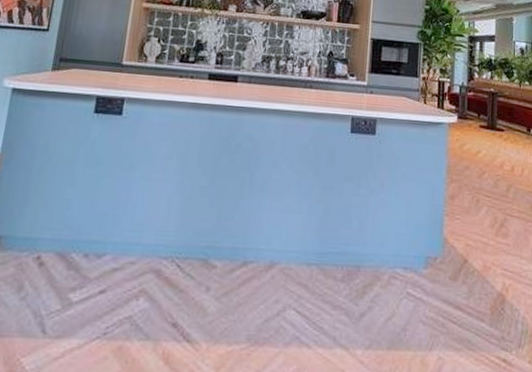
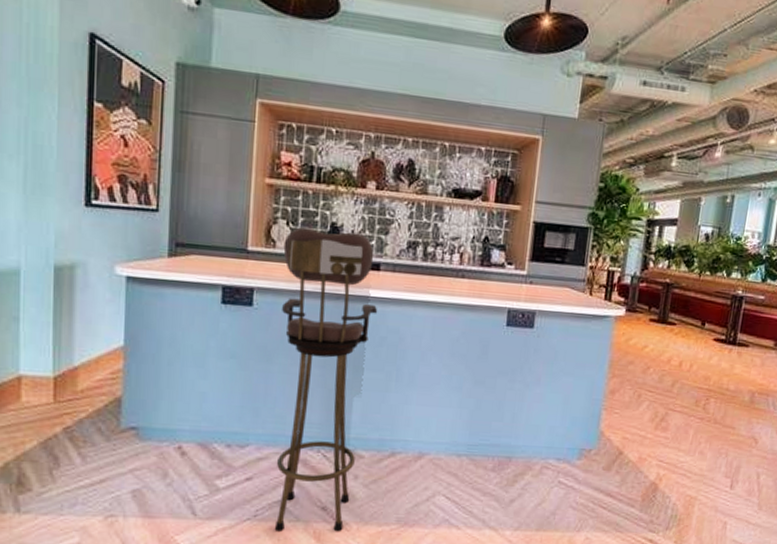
bar stool: none [123,44,235,352] -> present [274,227,378,531]

